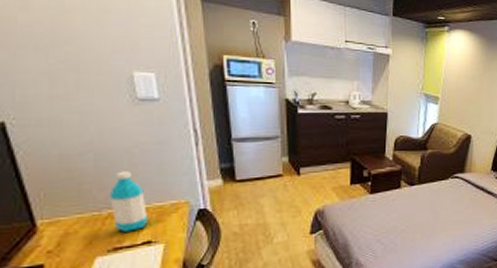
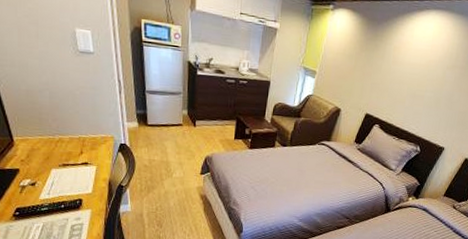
water bottle: present [108,171,149,232] -> none [59,107,86,154]

